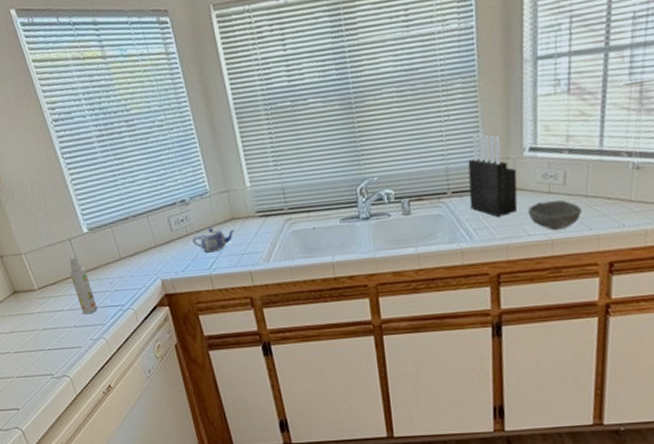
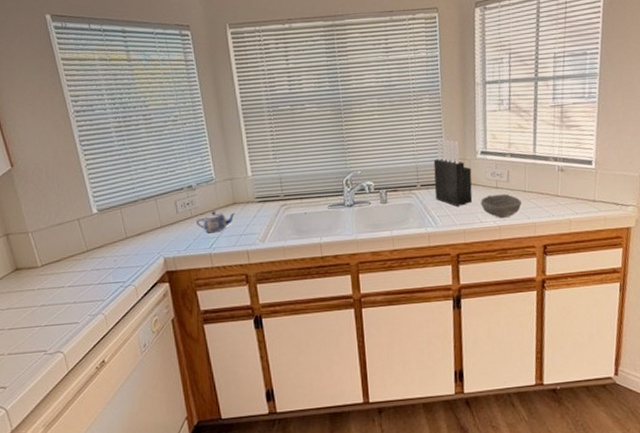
spray bottle: present [69,255,97,315] -> none [75,234,99,291]

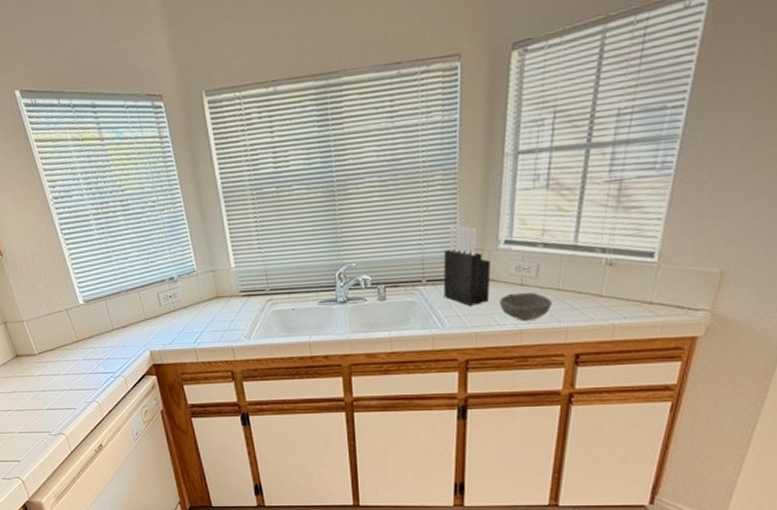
teapot: present [196,211,236,233] -> none [180,305,220,328]

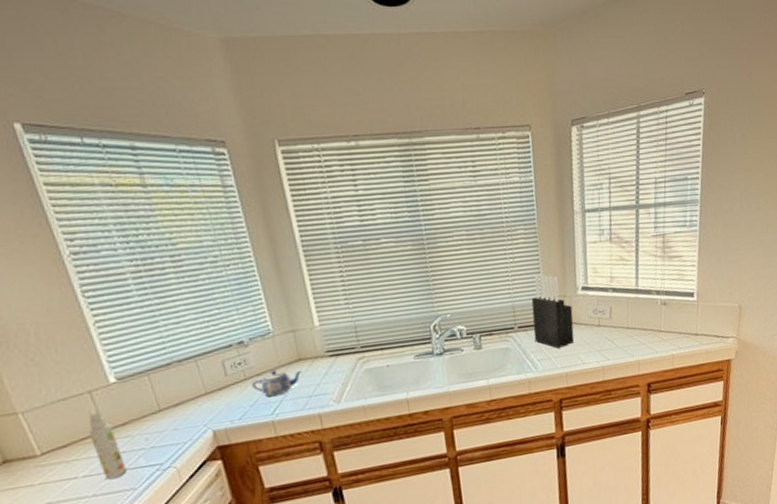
spray bottle: none [66,324,91,380] -> present [88,409,126,480]
teapot: none [180,305,220,328] -> present [252,370,302,397]
bowl: present [499,292,552,321] -> none [582,331,625,358]

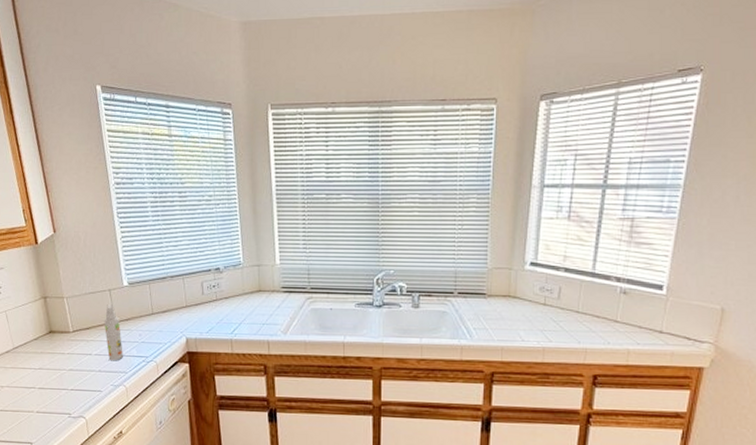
teapot: present [252,370,302,397] -> none [220,296,260,319]
knife block: present [531,274,574,349] -> none [473,244,517,321]

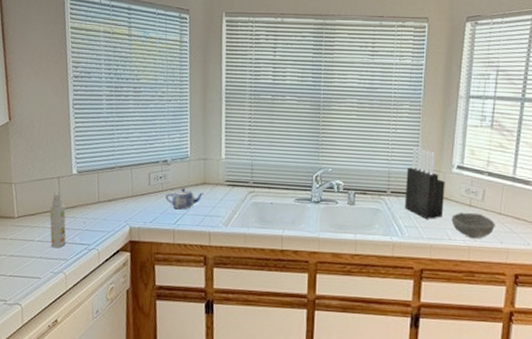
teapot: none [220,296,260,319] -> present [165,188,204,210]
knife block: none [473,244,517,321] -> present [404,147,445,220]
bowl: none [524,312,572,339] -> present [451,212,495,239]

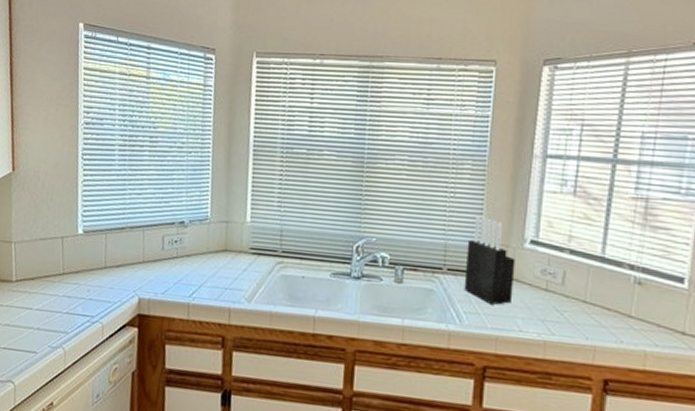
spray bottle: present [49,191,66,248] -> none [50,253,69,319]
teapot: present [165,188,204,210] -> none [180,255,225,281]
bowl: present [451,212,495,239] -> none [523,298,578,332]

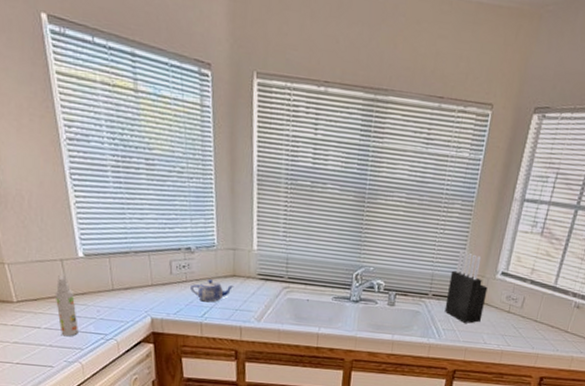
spray bottle: none [50,253,69,319] -> present [55,275,78,337]
teapot: none [180,255,225,281] -> present [190,279,234,303]

